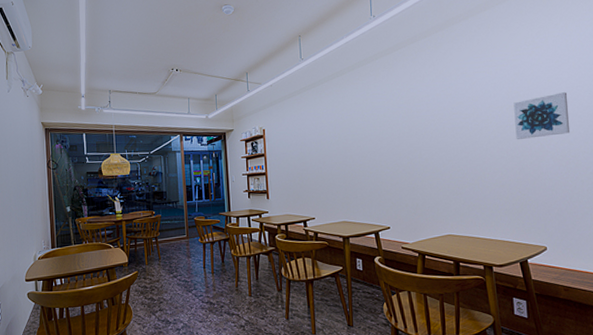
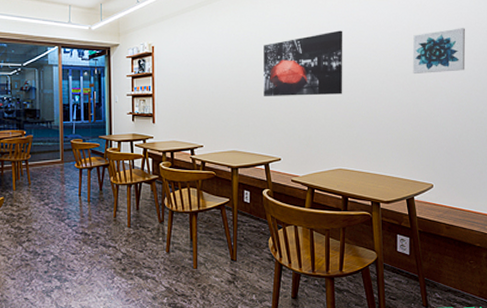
wall art: none [366,103,447,169] -> present [264,30,343,96]

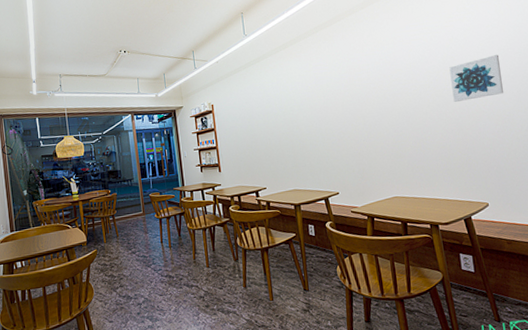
wall art: present [264,30,343,96] -> none [311,71,390,138]

